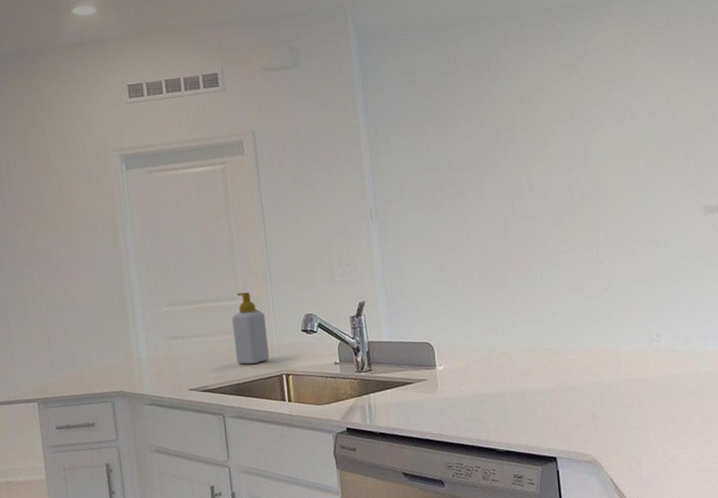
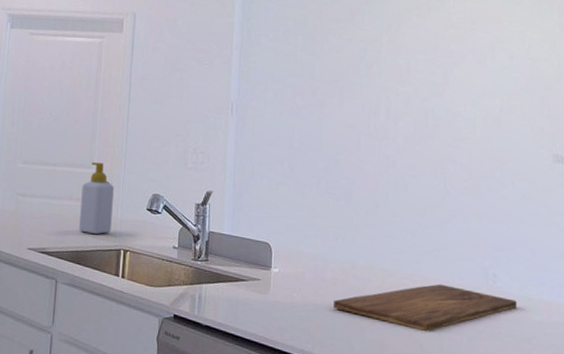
cutting board: none [503,353,683,402] -> present [334,284,517,332]

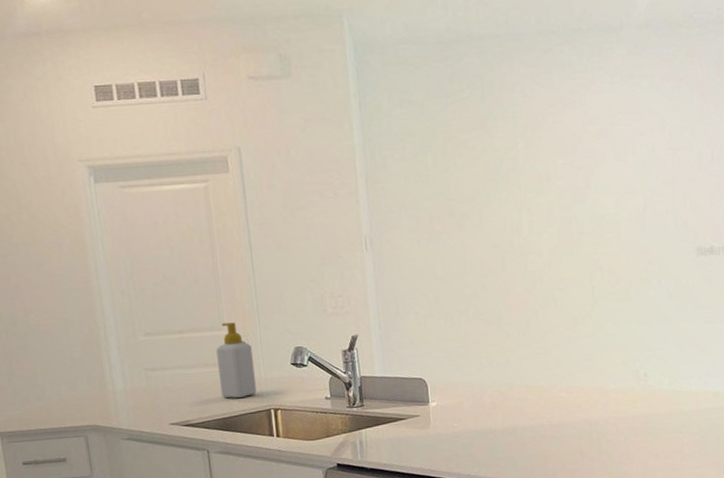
cutting board: present [334,284,517,332] -> none [494,391,667,438]

